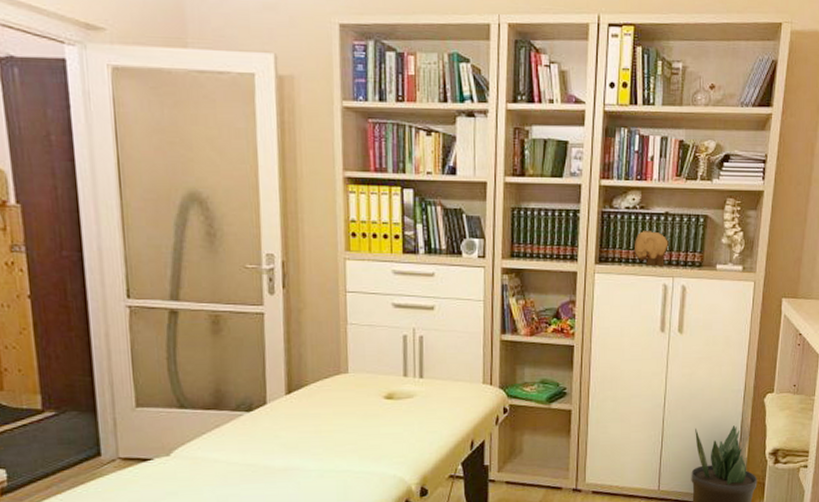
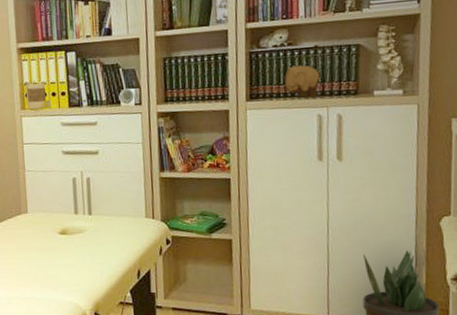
candle: none [352,219,382,253] -> present [26,81,51,110]

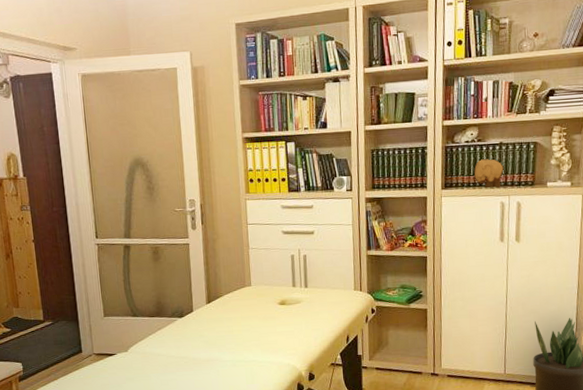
candle: present [26,81,51,110] -> none [250,168,273,194]

